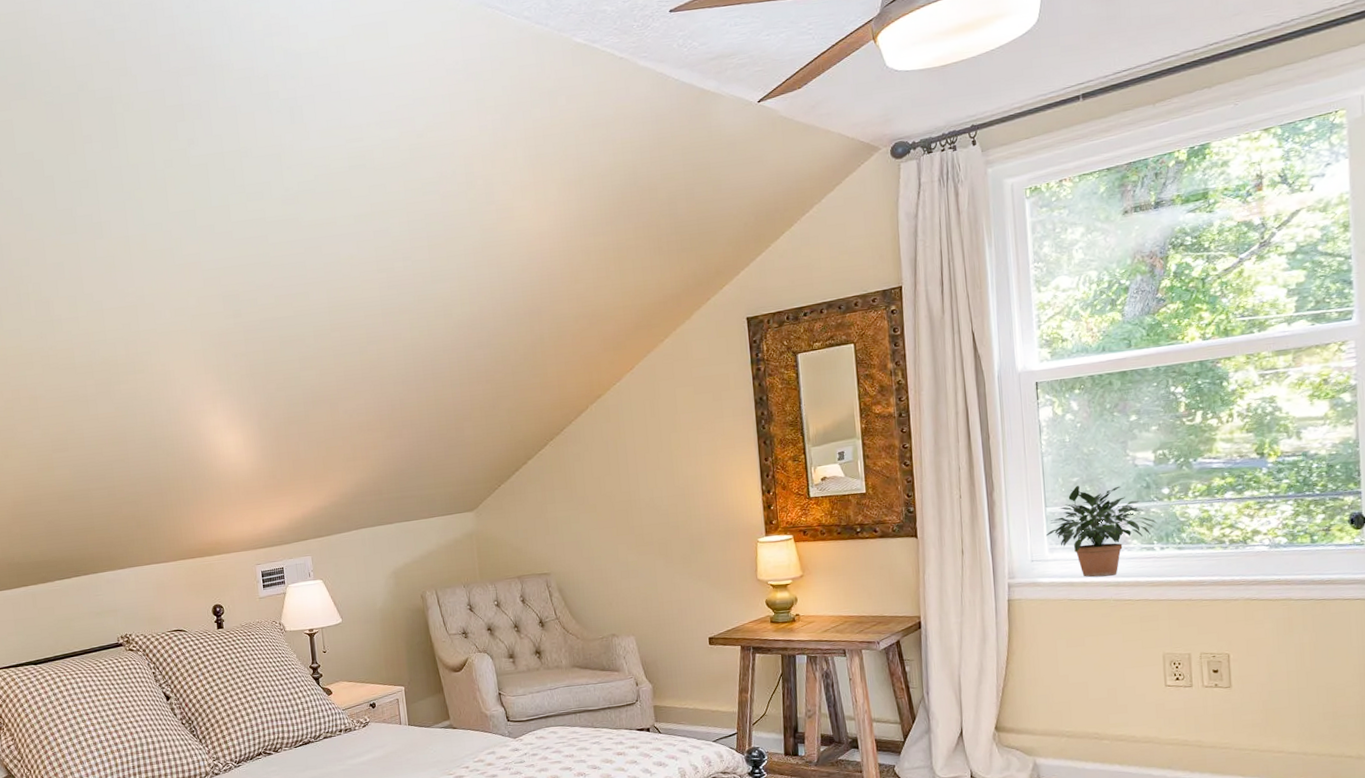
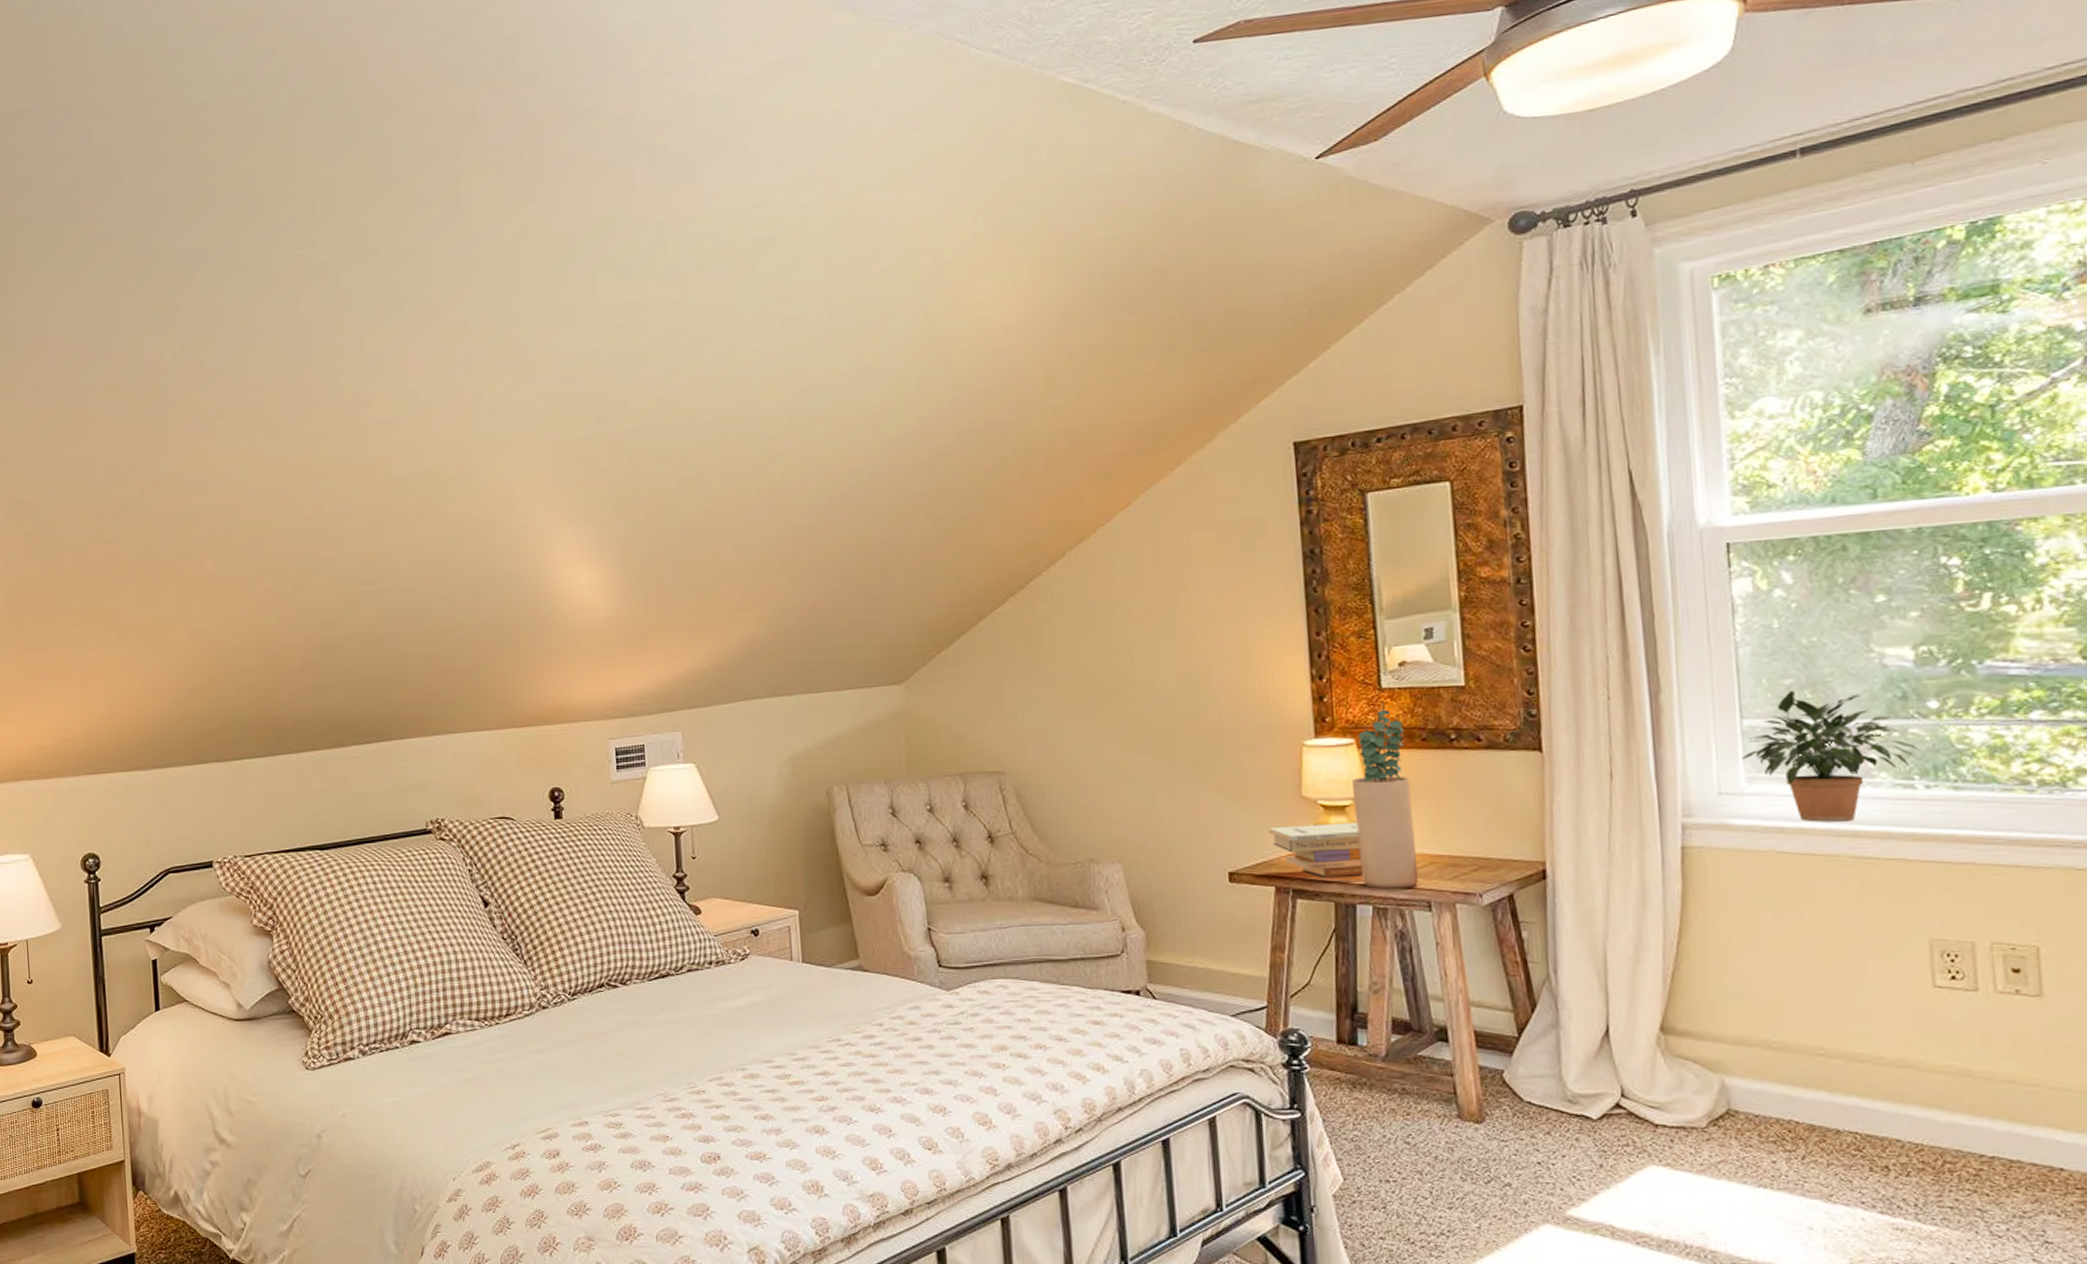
books: none [735,595,800,637] -> present [1267,821,1363,877]
vase: none [791,506,837,643] -> present [1352,700,1419,889]

